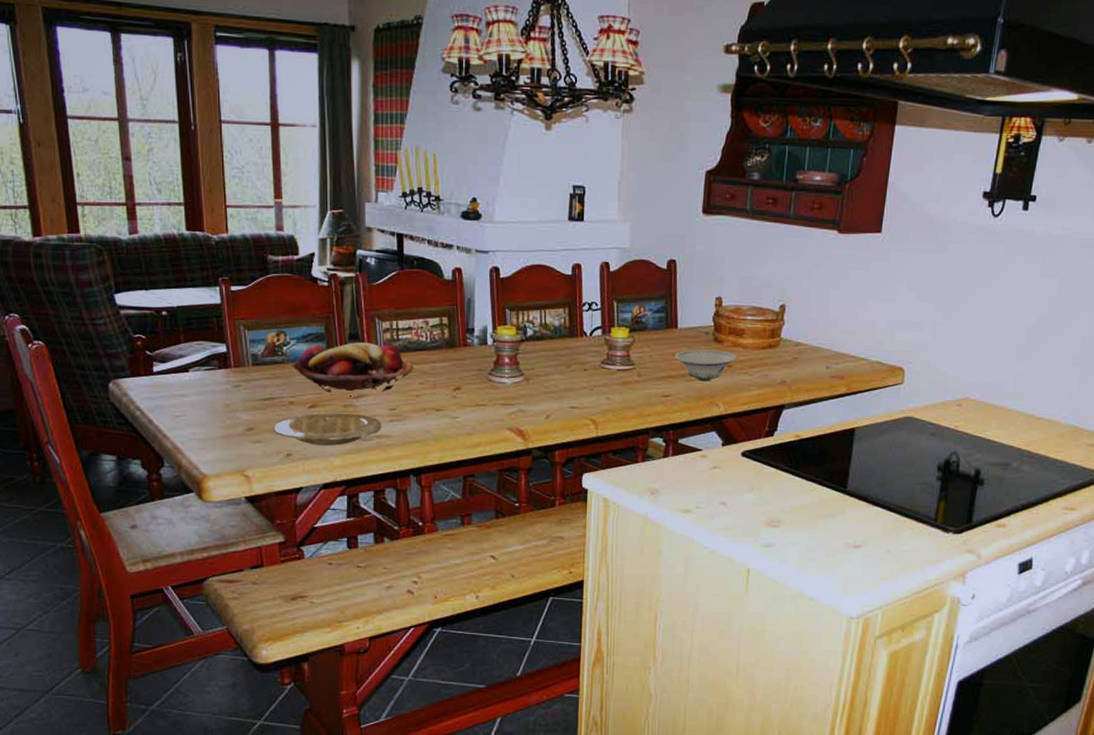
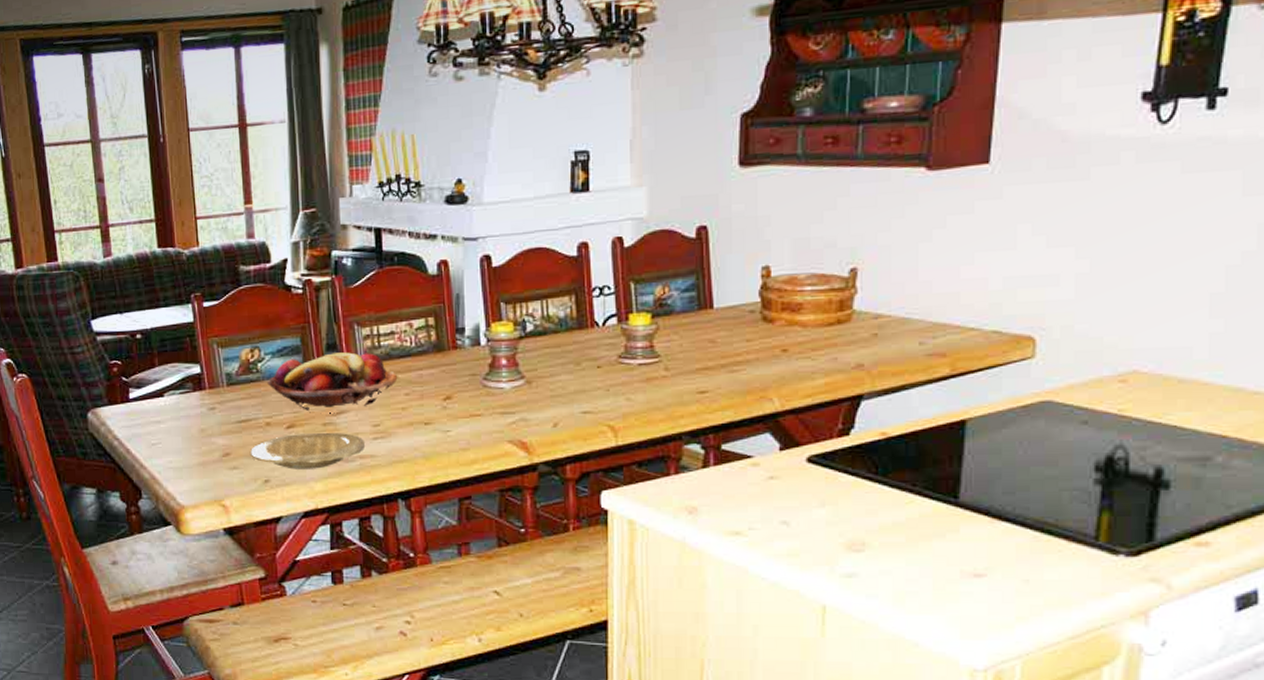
bowl: present [674,349,737,382] -> none [711,331,795,372]

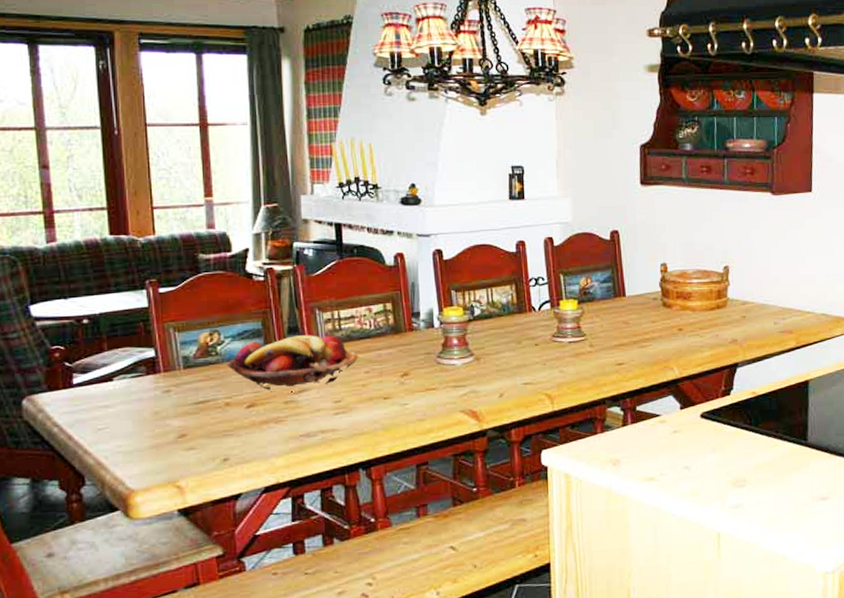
plate: present [249,433,366,469] -> none [207,410,327,447]

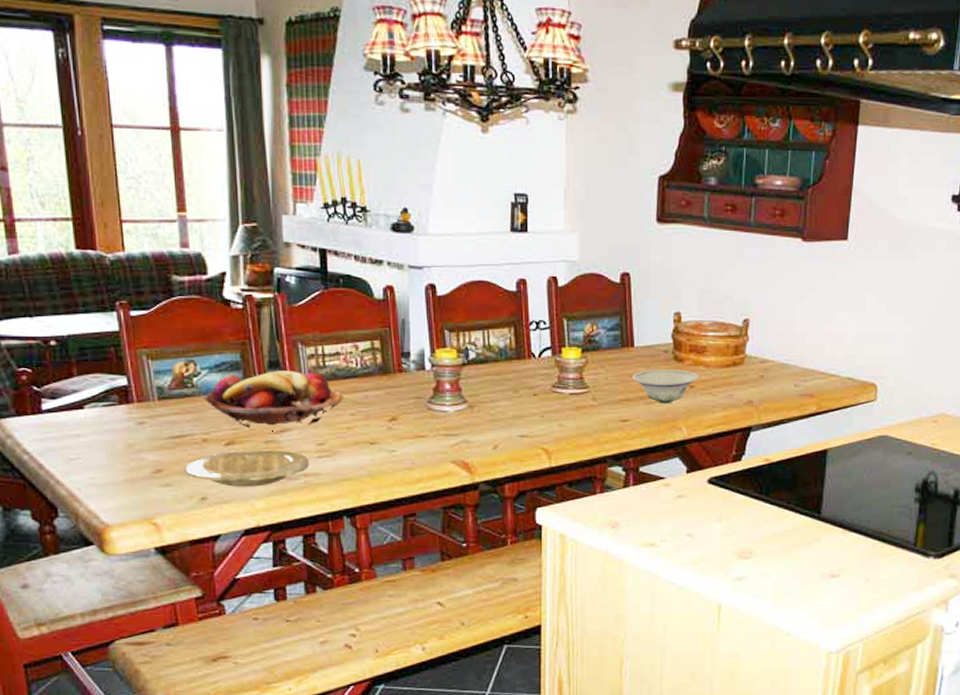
plate: none [207,410,327,447] -> present [184,451,310,487]
bowl: none [625,314,687,347] -> present [632,369,700,404]

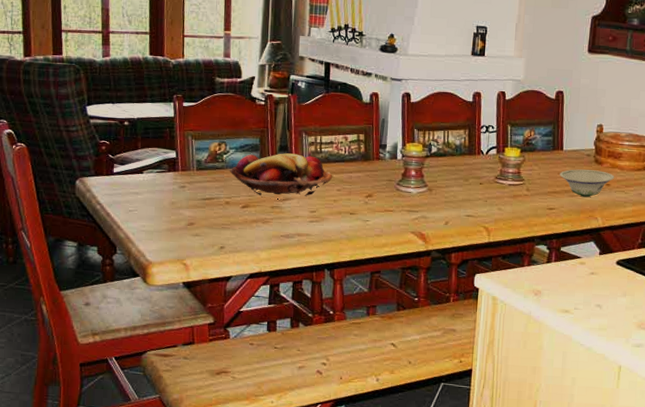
plate: present [184,451,310,487] -> none [210,213,304,241]

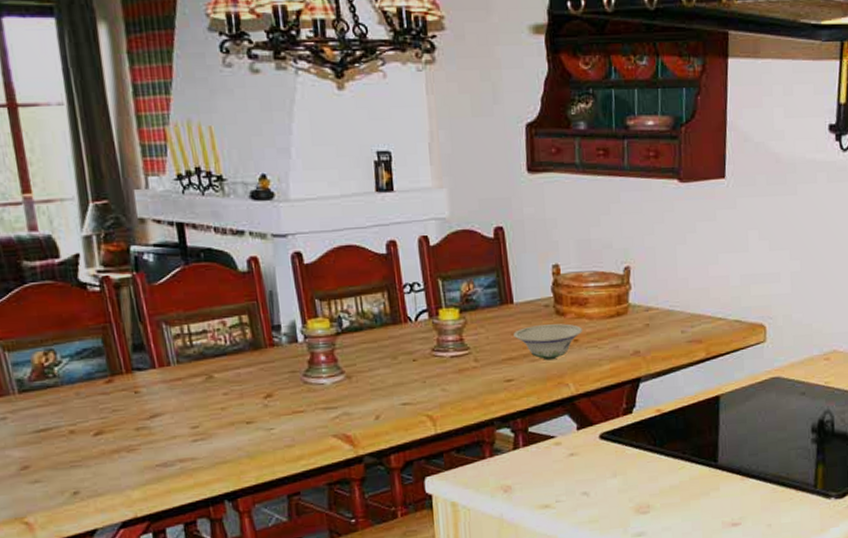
fruit basket: present [229,153,332,196] -> none [66,352,213,416]

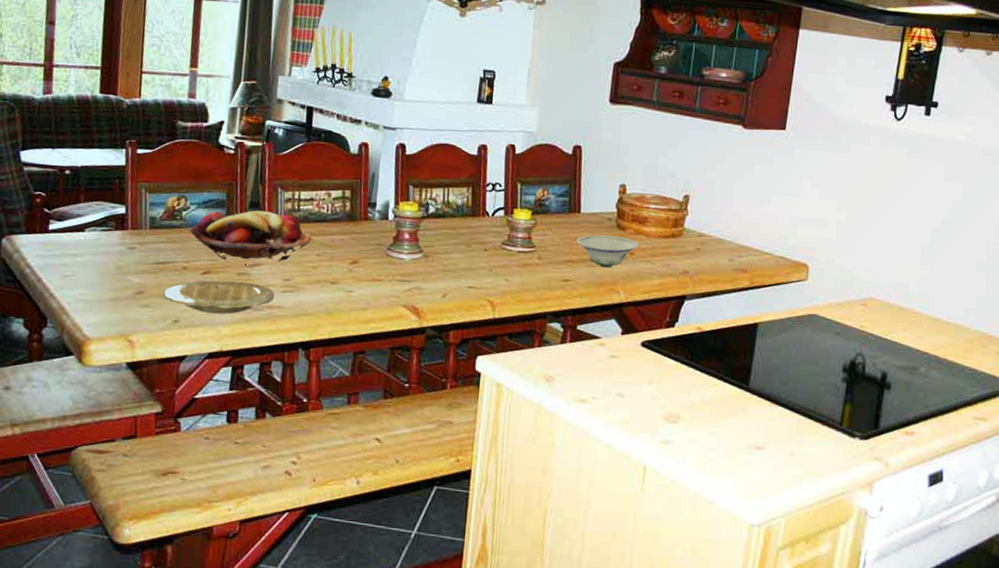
plate: none [52,437,185,479] -> present [163,280,275,314]
fruit basket: none [66,352,213,416] -> present [188,210,311,261]

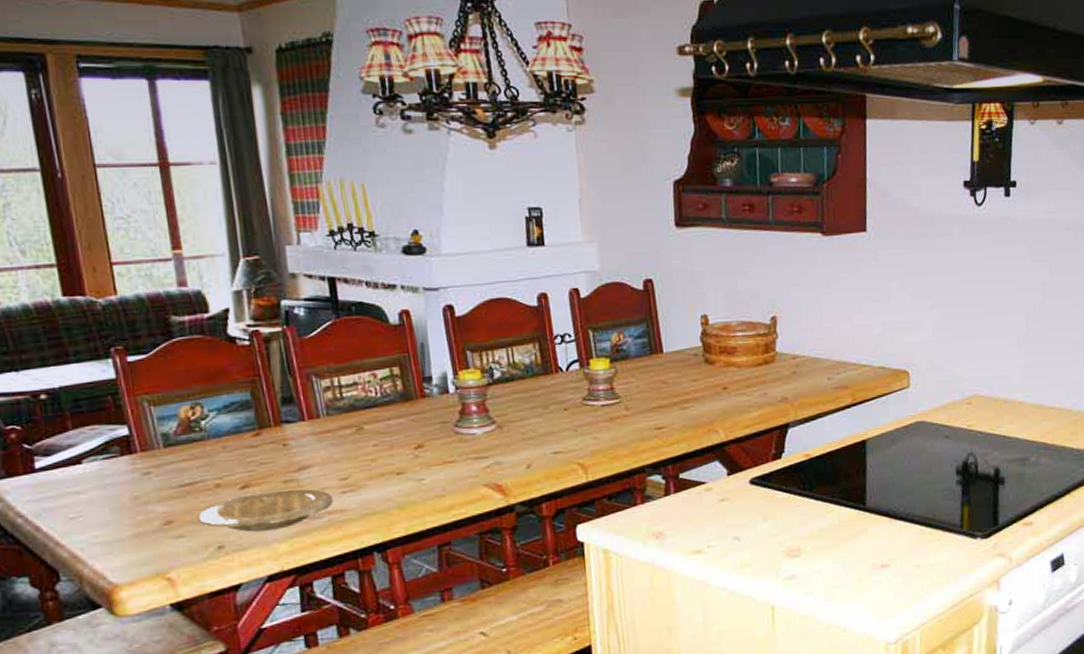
fruit basket: present [188,210,311,261] -> none [212,405,363,469]
bowl: present [576,235,640,268] -> none [663,372,732,408]

